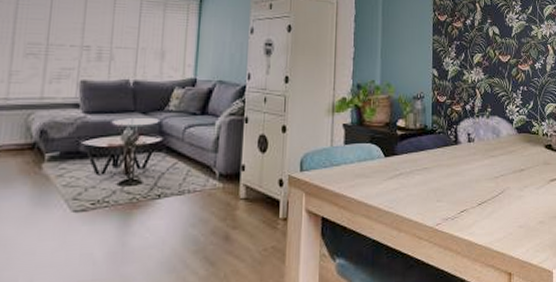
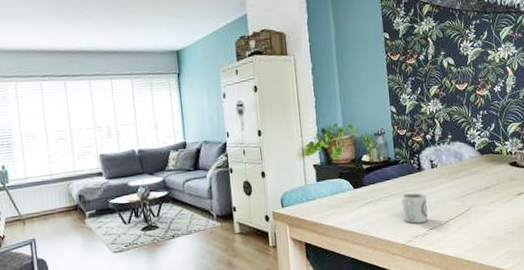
cup: none [434,168,460,204] -> present [401,193,428,224]

